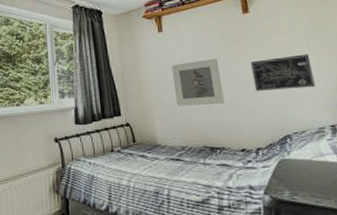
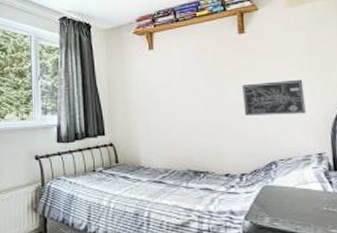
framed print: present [171,58,225,106] -> none [160,80,212,128]

